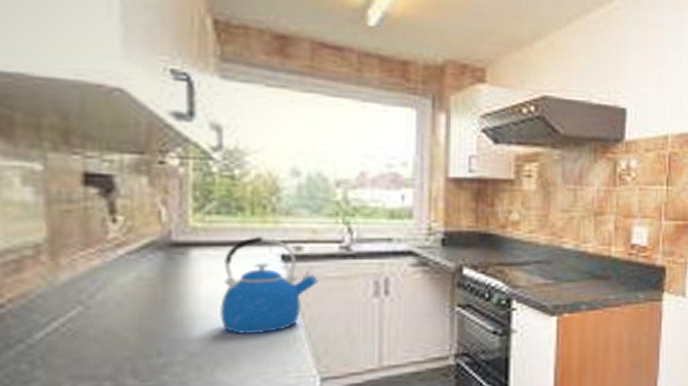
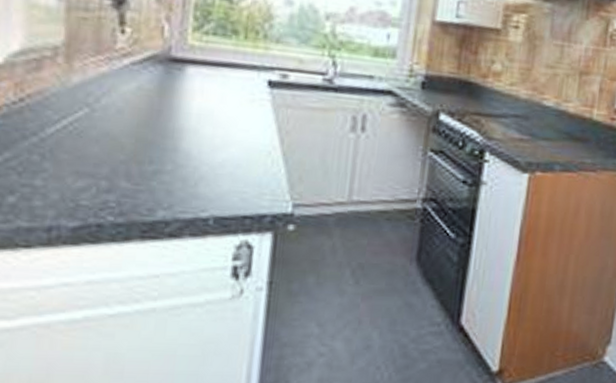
kettle: present [220,236,318,334] -> none [207,60,300,154]

